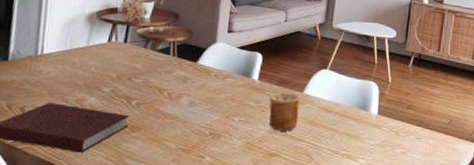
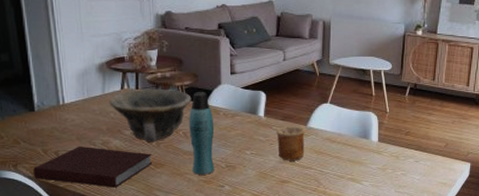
bowl: none [92,42,183,102] -> present [109,88,192,142]
bottle: none [172,49,203,143] -> present [188,92,214,175]

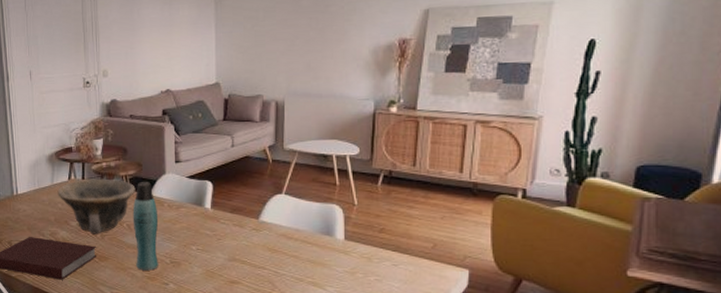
cup: present [276,126,305,161] -> none [224,220,257,259]

